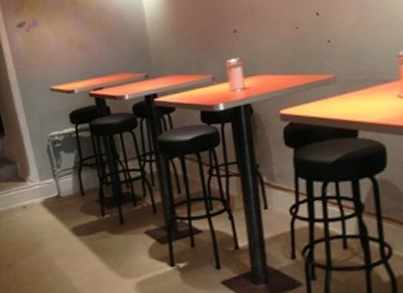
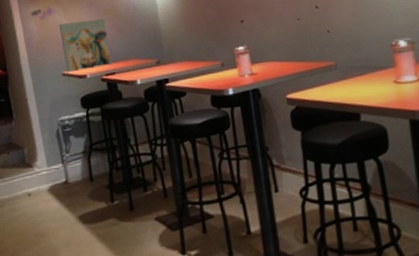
wall art: none [44,29,100,97] -> present [58,18,112,81]

